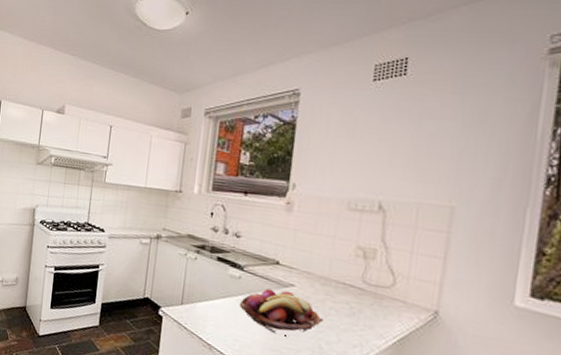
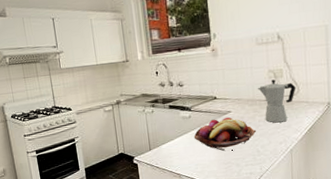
moka pot: none [336,259,392,320] -> present [257,79,296,123]

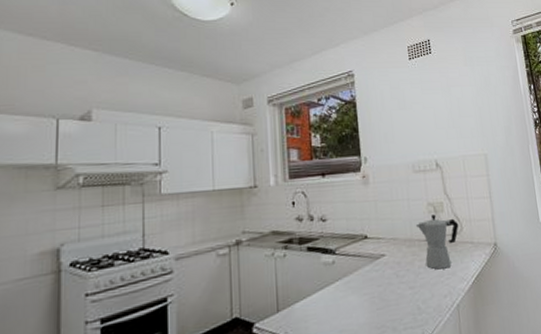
fruit basket: present [193,117,257,151] -> none [338,263,416,310]

